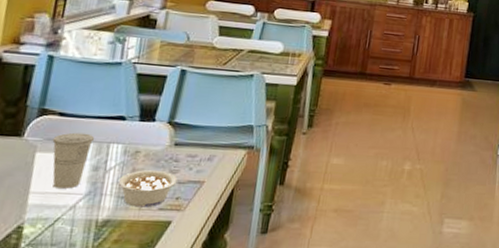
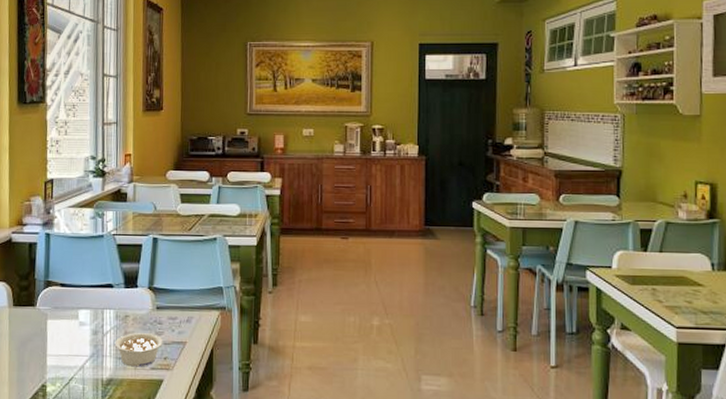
cup: present [52,132,95,189] -> none [58,301,91,351]

